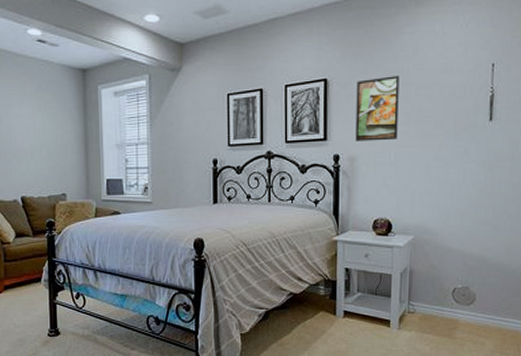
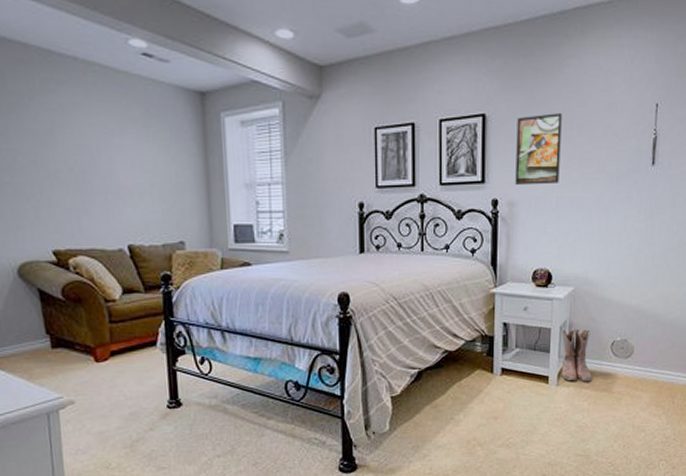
boots: none [402,275,433,327] -> present [561,328,592,382]

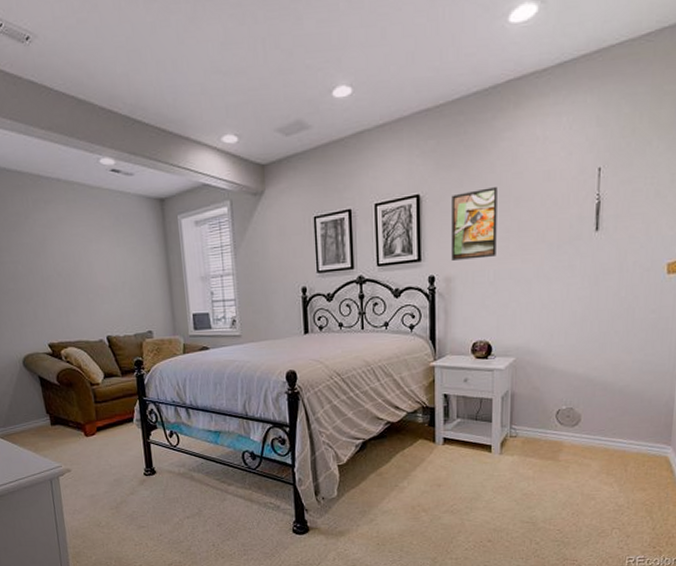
boots: present [561,328,592,382] -> none [503,398,537,451]

